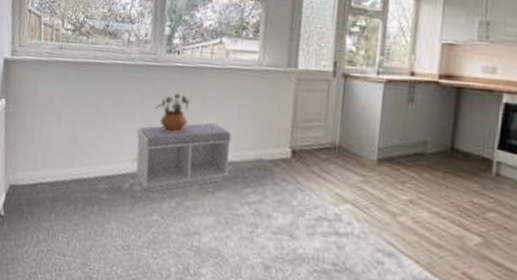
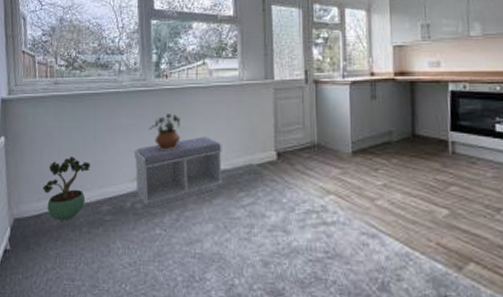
potted plant: none [40,127,90,195] -> present [43,156,90,221]

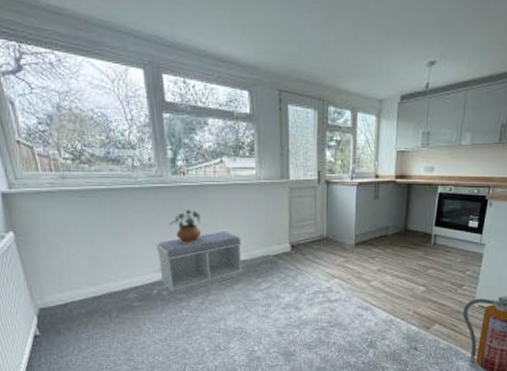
potted plant: present [43,156,90,221] -> none [65,250,113,308]

